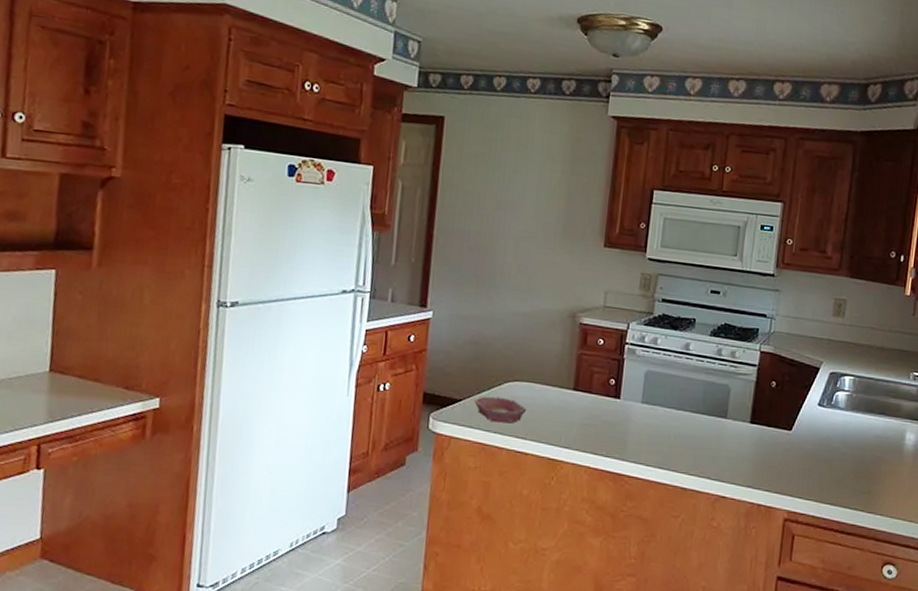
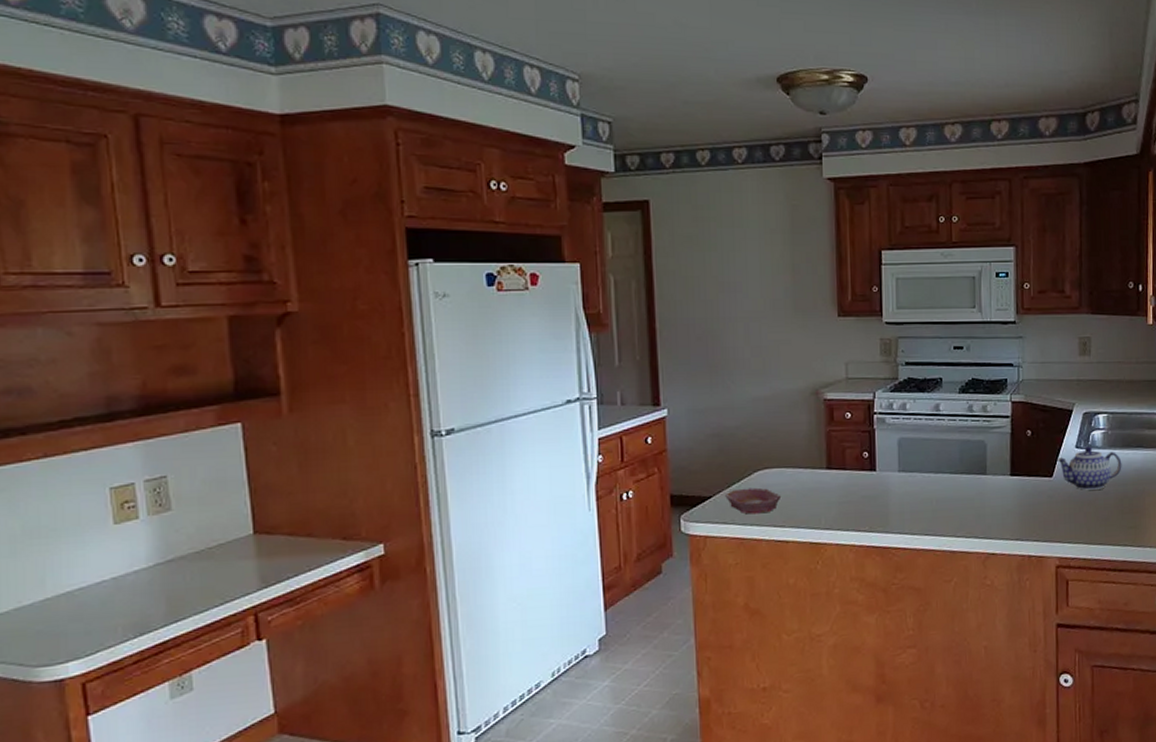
teapot: none [798,406,863,450] -> present [1057,446,1122,490]

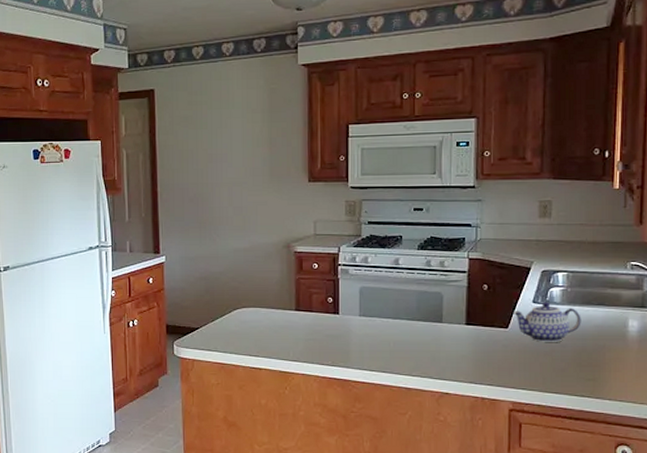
bowl: present [725,487,782,514] -> none [210,323,257,344]

